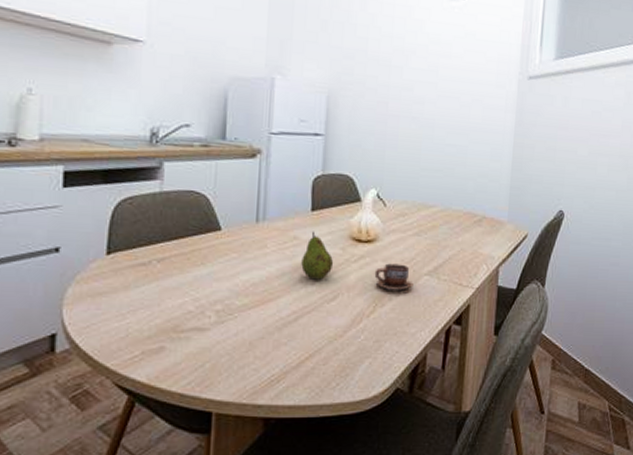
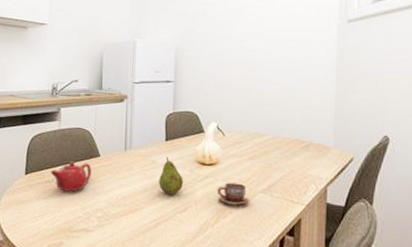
teapot: none [147,236,208,278] -> present [50,161,91,192]

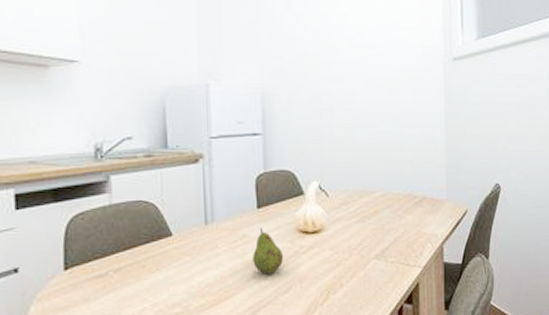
teapot: present [50,161,91,192] -> none [102,246,162,286]
cup: present [217,182,250,205] -> none [324,251,363,277]

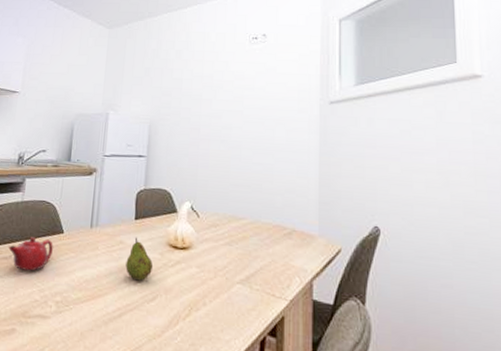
teapot: none [102,246,162,286] -> present [9,237,53,271]

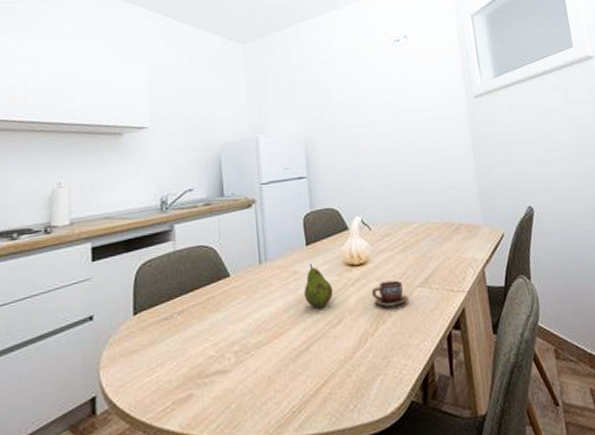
teapot: present [9,237,53,271] -> none [167,287,221,328]
cup: none [189,270,226,297] -> present [371,280,409,307]

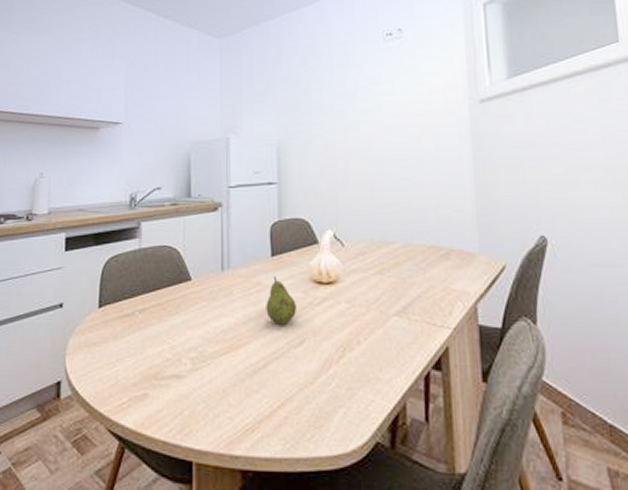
cup: present [371,280,409,307] -> none [339,305,382,333]

